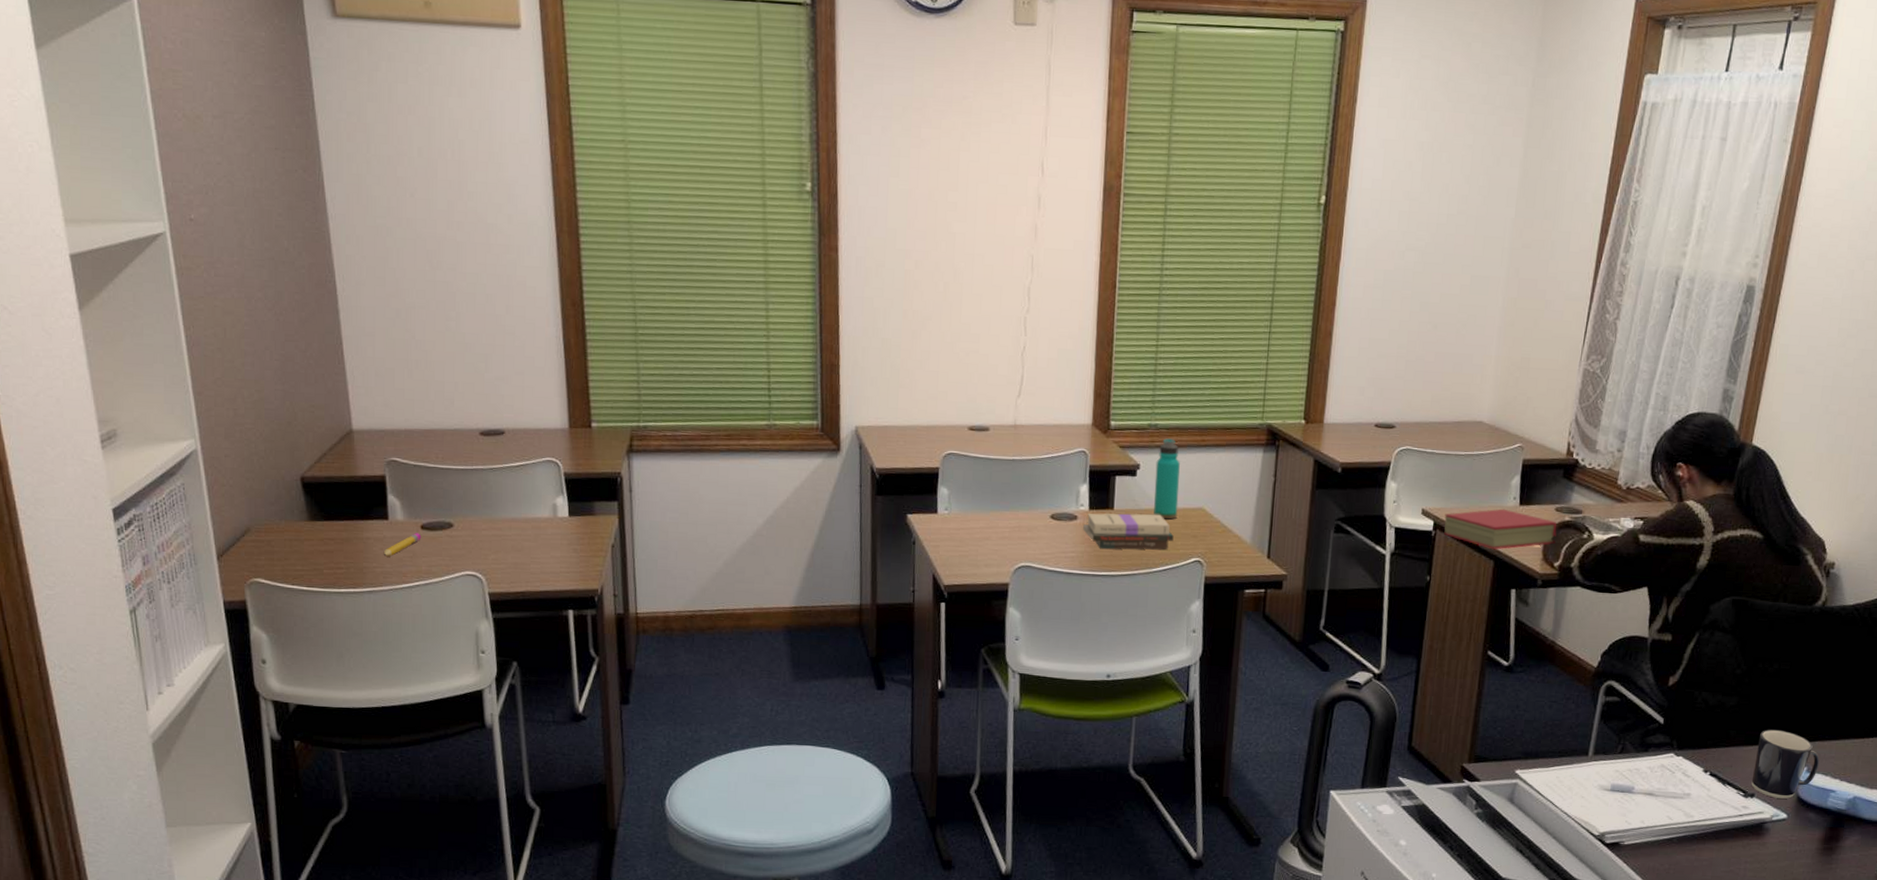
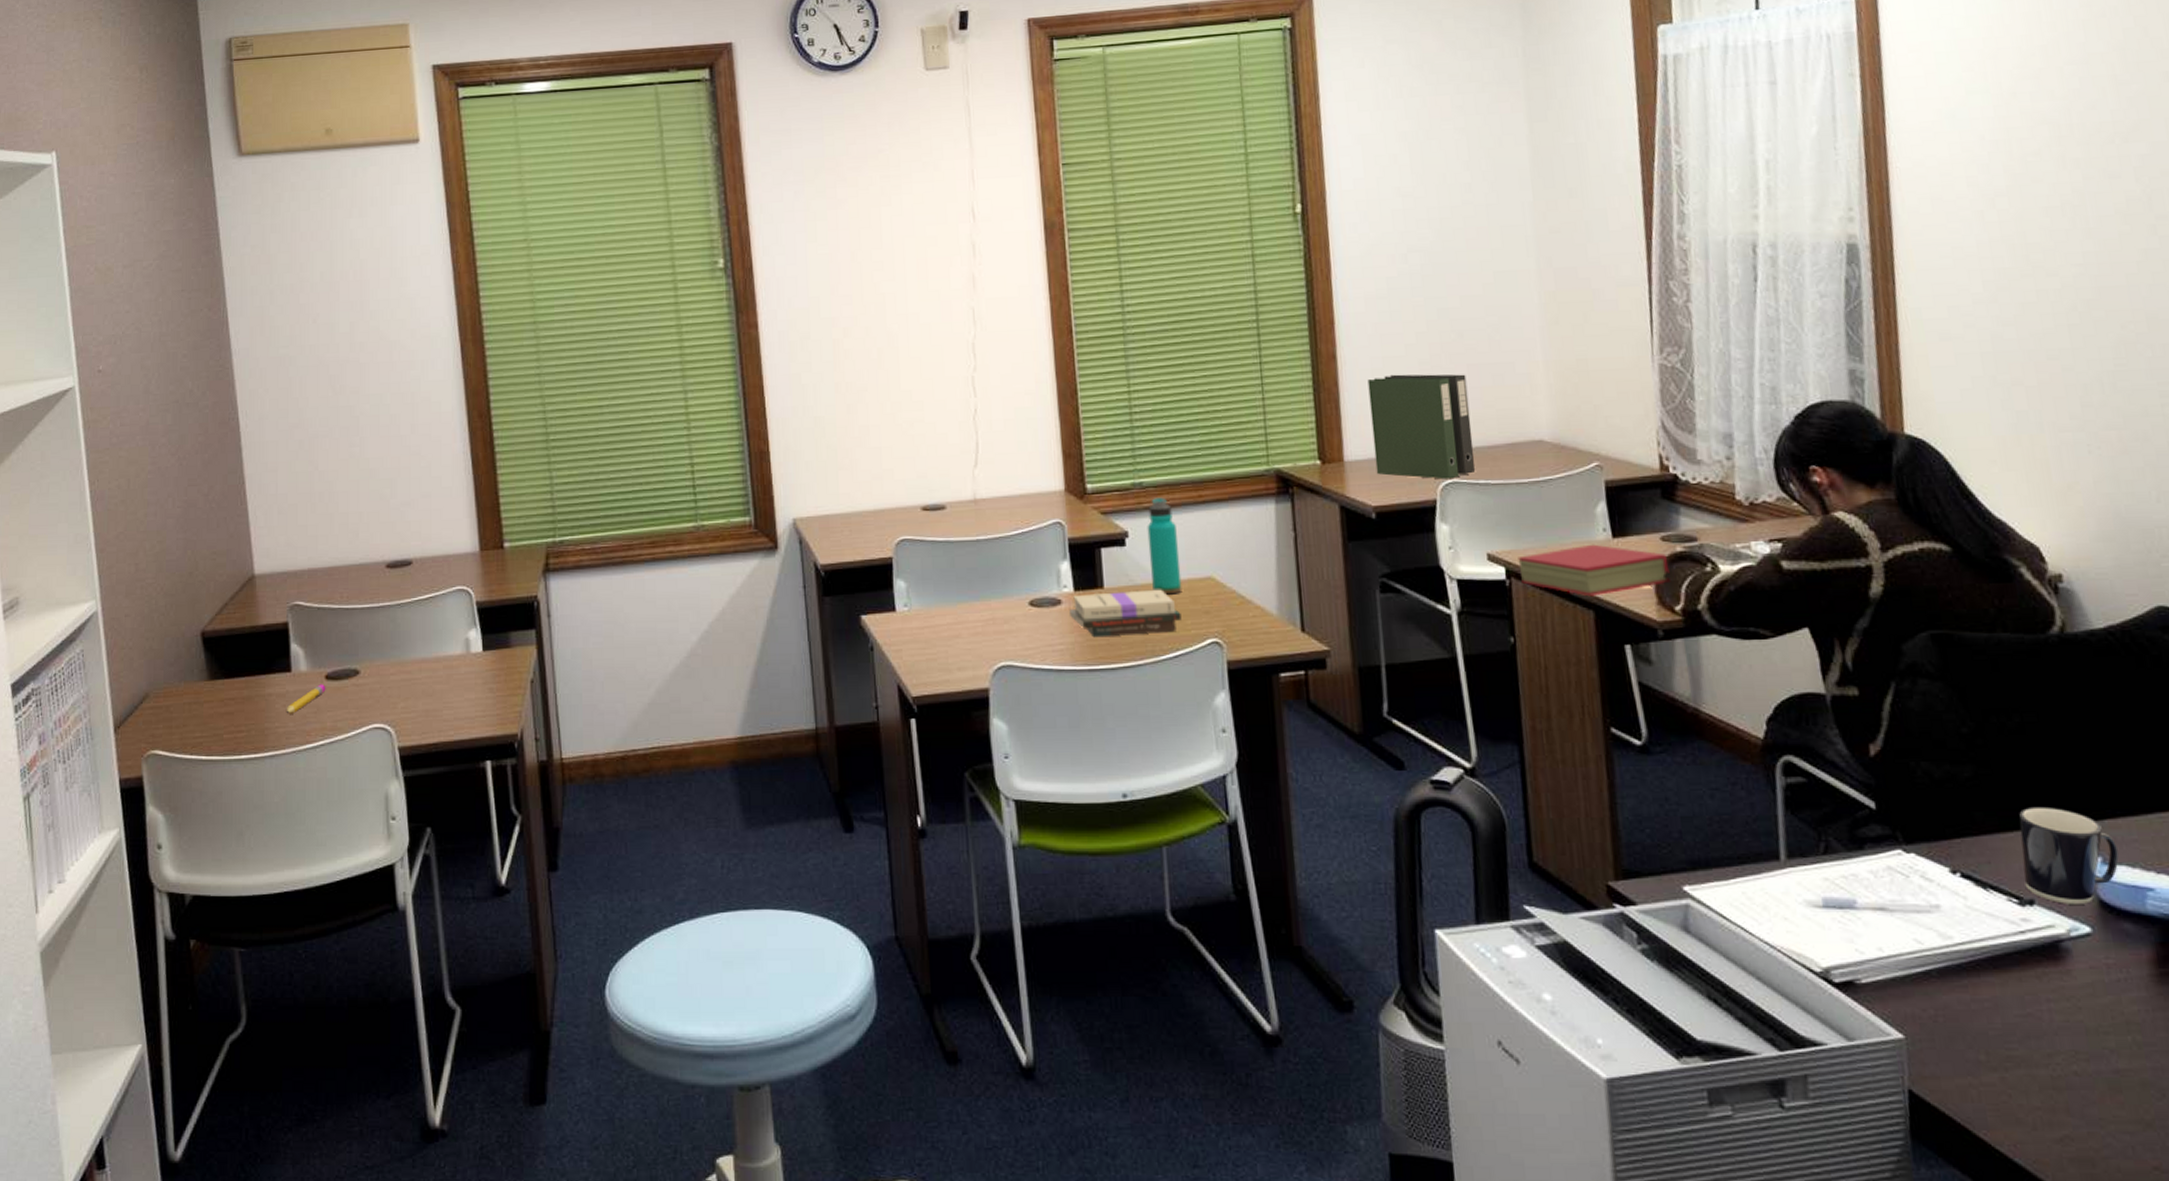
binder: none [1348,354,1433,446] -> present [1367,374,1476,480]

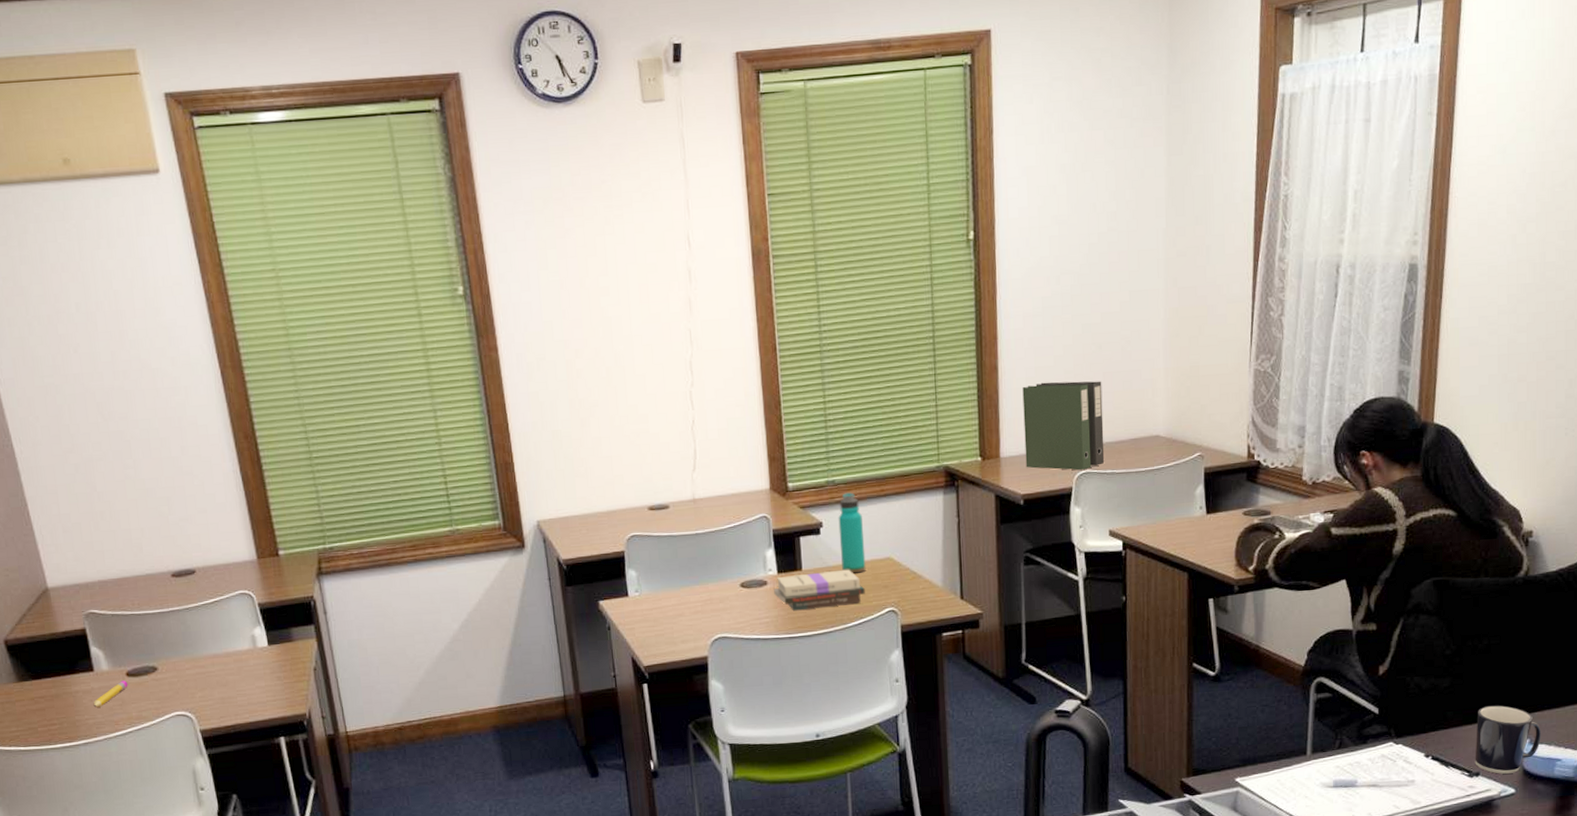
book: present [1518,544,1671,597] -> none [1133,519,1247,562]

